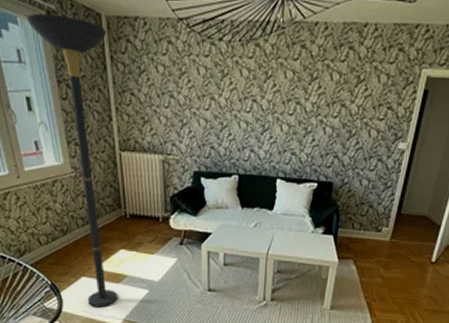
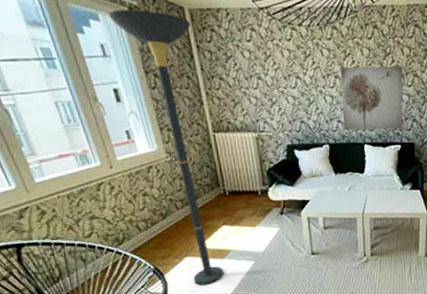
wall art: none [255,90,330,166] -> present [341,66,403,130]

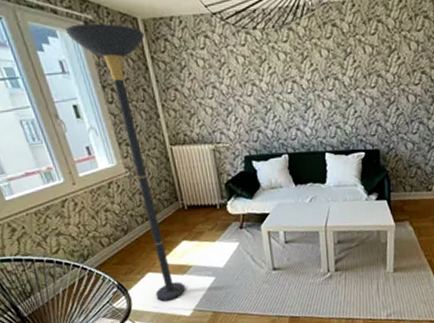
wall art: present [341,66,403,130] -> none [298,66,367,138]

